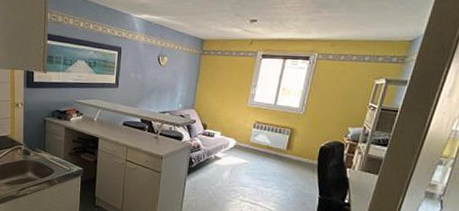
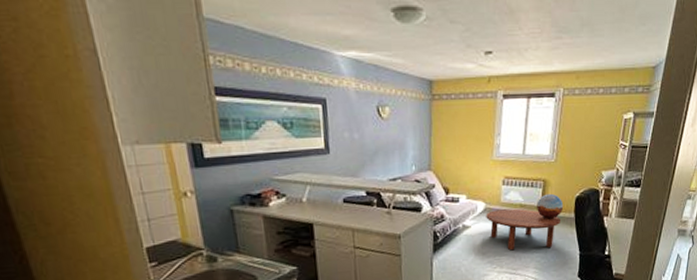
coffee table: none [235,148,304,188] -> present [486,208,561,251]
decorative globe: none [282,140,308,163] -> present [537,193,564,219]

